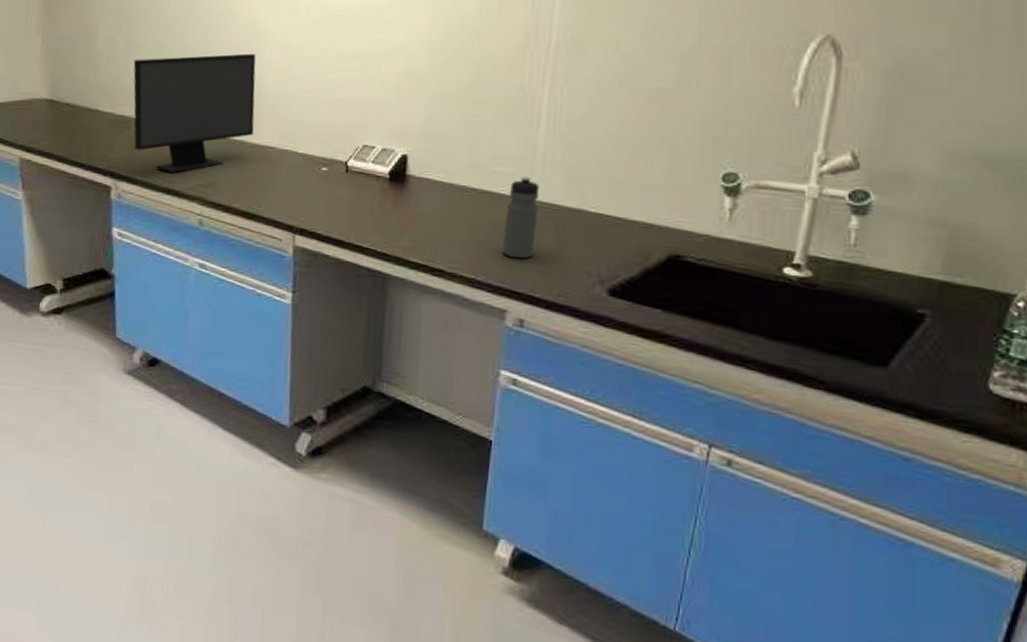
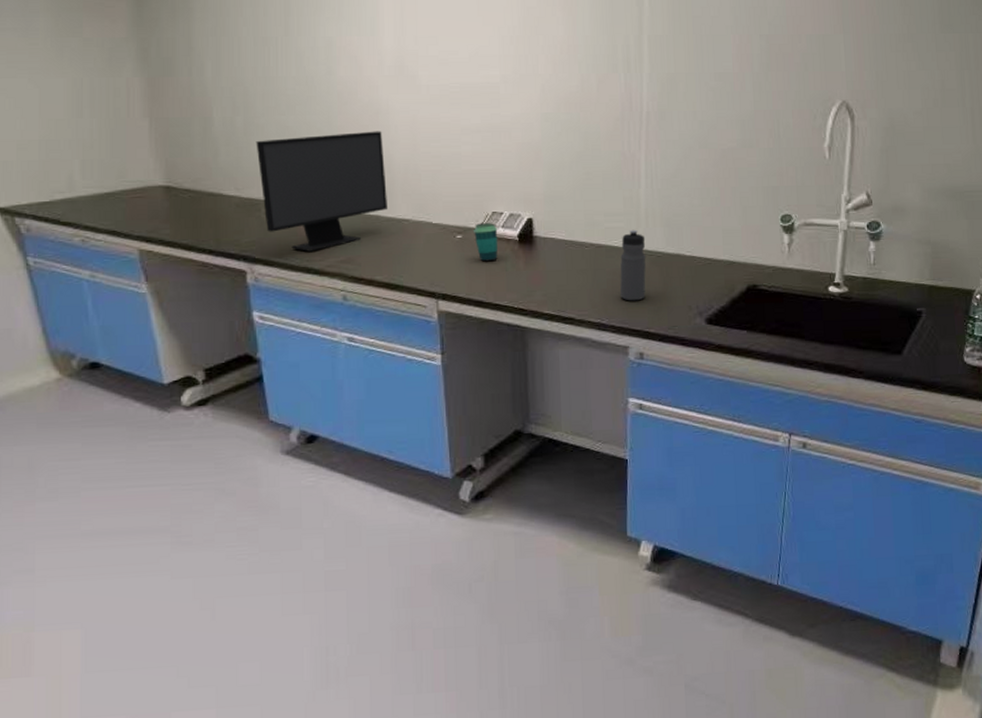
cup: none [340,156,368,199] -> present [473,223,498,262]

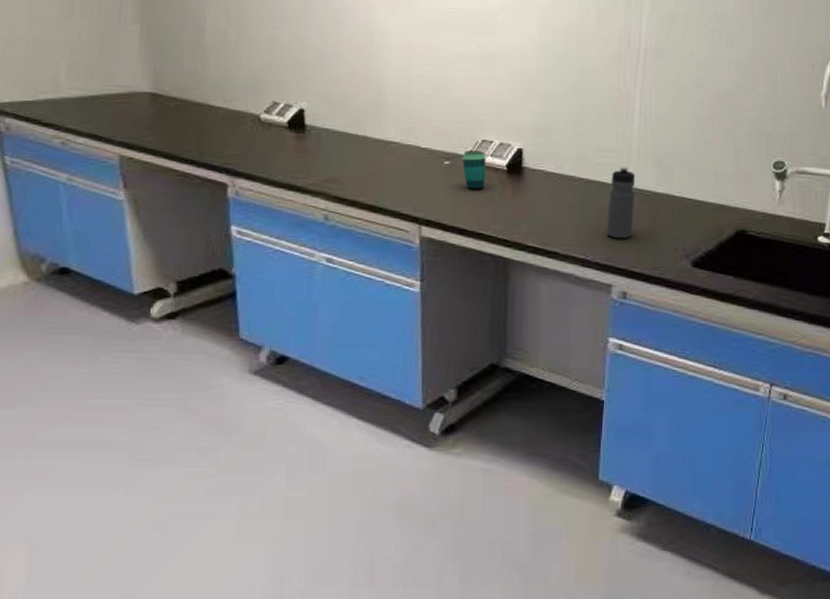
computer monitor: present [256,131,387,252] -> none [247,51,377,169]

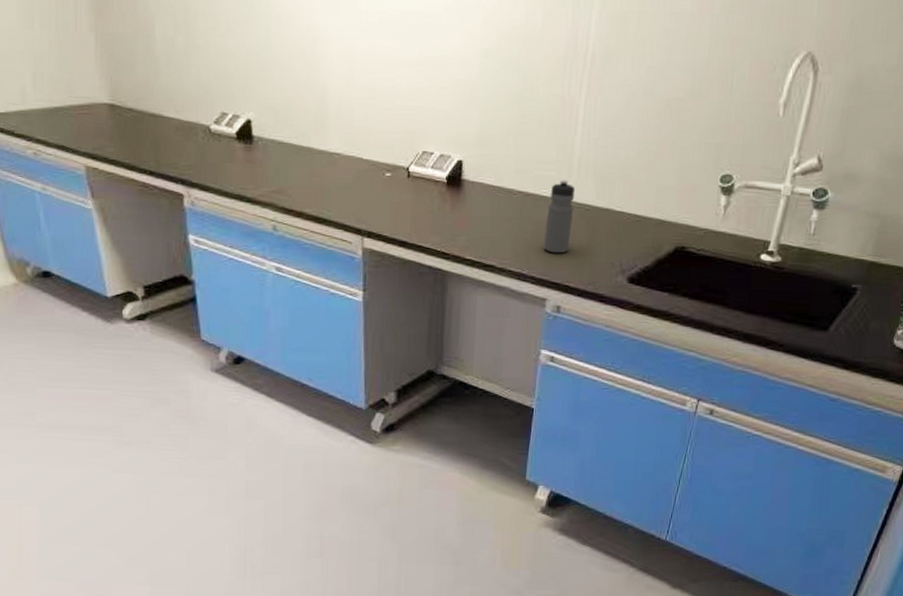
cup: present [461,150,487,190] -> none [402,162,427,203]

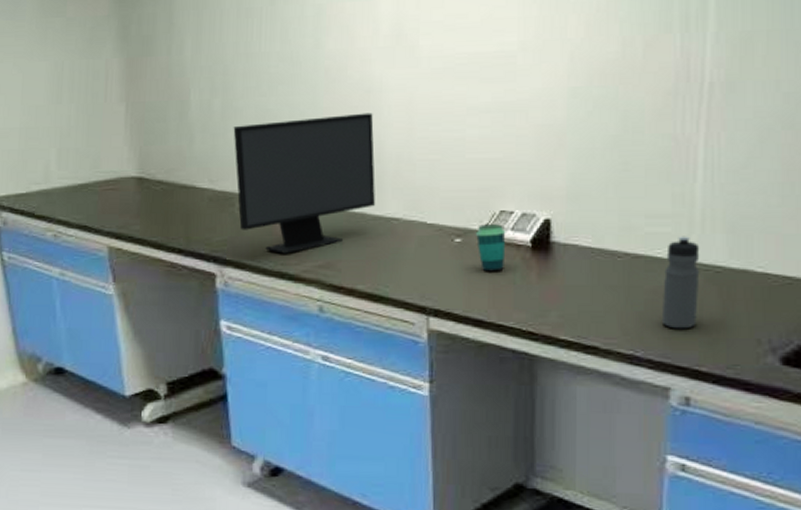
computer monitor: none [195,58,320,180] -> present [233,112,375,254]
cup: none [402,162,427,203] -> present [475,224,506,272]

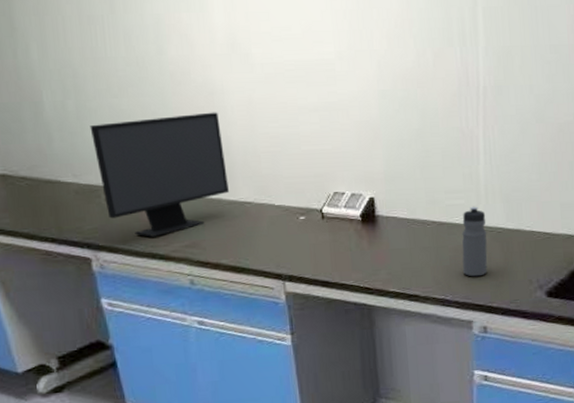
cup: present [475,224,506,272] -> none [315,203,342,243]

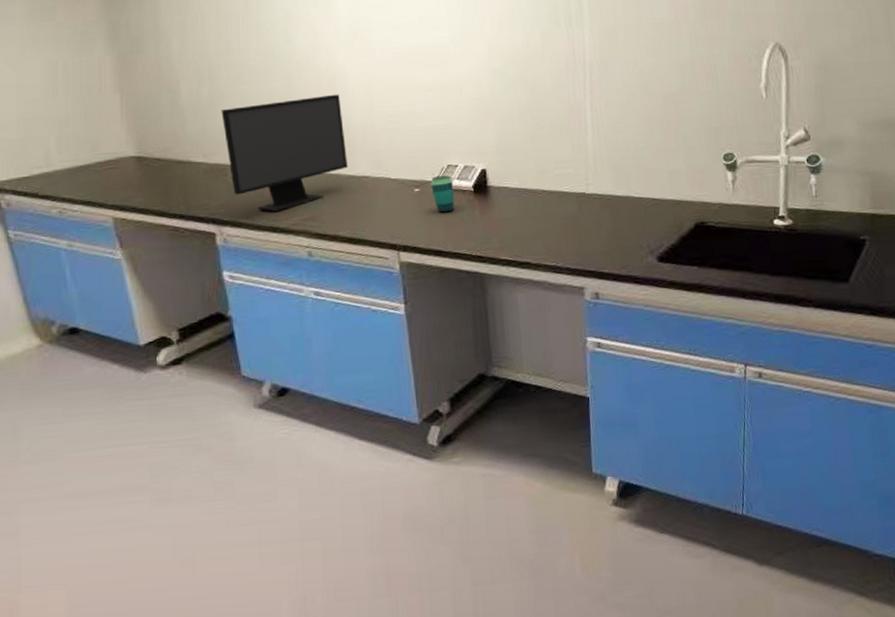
cup: none [315,203,342,243] -> present [429,175,455,213]
water bottle: present [462,206,488,277] -> none [572,175,598,244]

